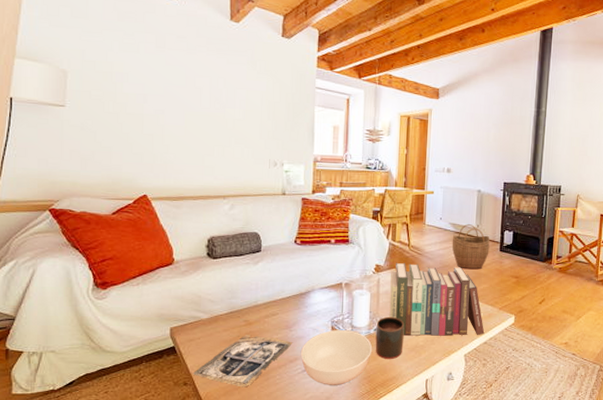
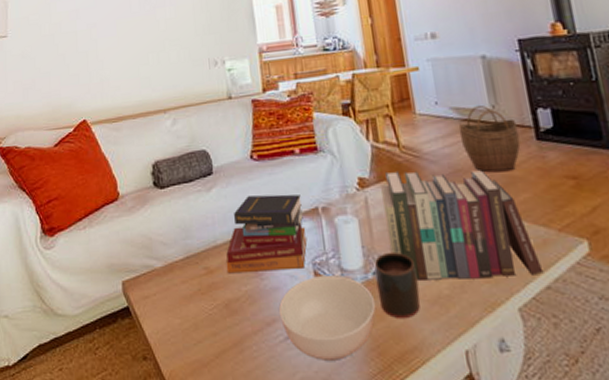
magazine: present [192,334,292,387] -> none [151,286,266,363]
books: none [263,271,331,326] -> present [226,194,307,274]

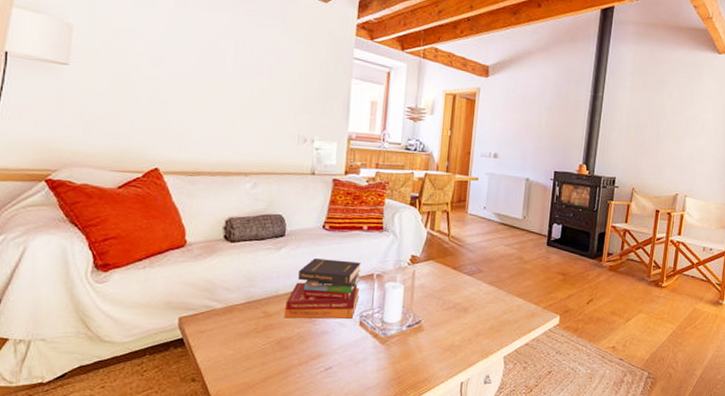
bowl: present [278,275,376,360] -> none [324,325,404,386]
mug: present [374,252,420,318] -> none [407,312,440,359]
books: present [381,170,544,280] -> none [423,253,527,336]
woven basket: present [458,104,521,173] -> none [495,214,537,265]

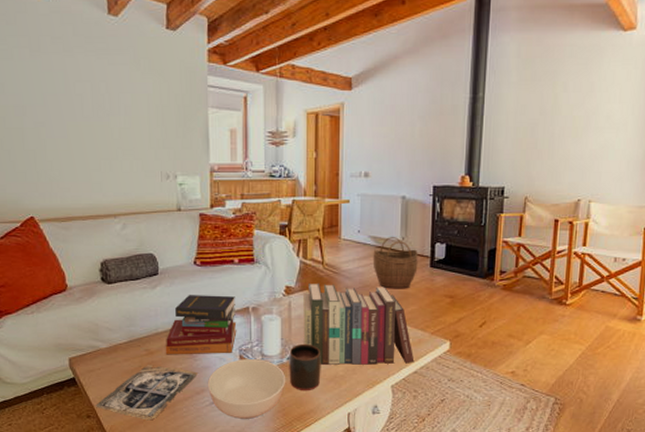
magazine: none [202,326,315,386] -> present [95,364,198,421]
bowl: none [324,325,404,386] -> present [207,359,286,419]
mug: none [407,312,440,359] -> present [289,343,321,390]
books: none [423,253,527,336] -> present [303,282,415,365]
woven basket: none [495,214,537,265] -> present [373,236,418,289]

